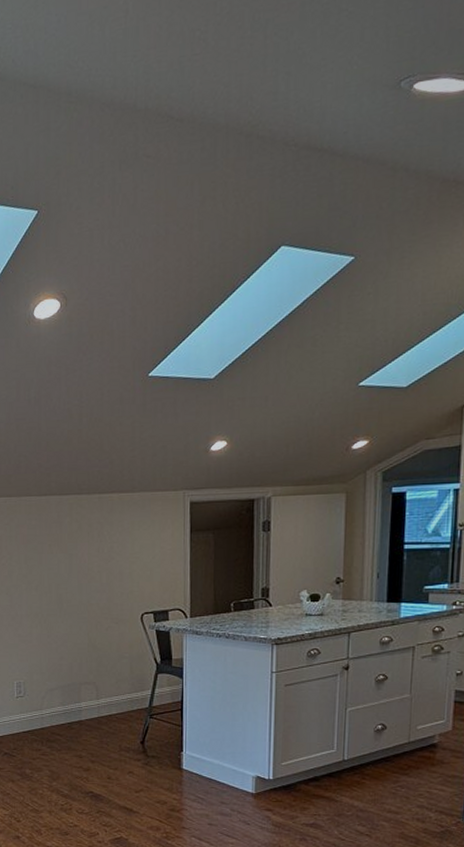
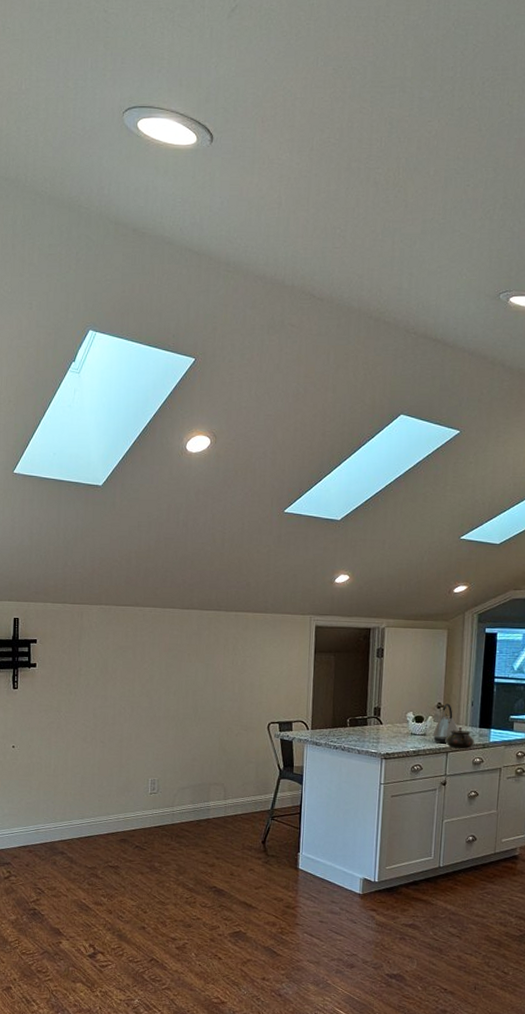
kettle: none [331,577,361,623] -> present [432,703,458,744]
teapot: none [346,603,382,628] -> present [445,727,475,750]

